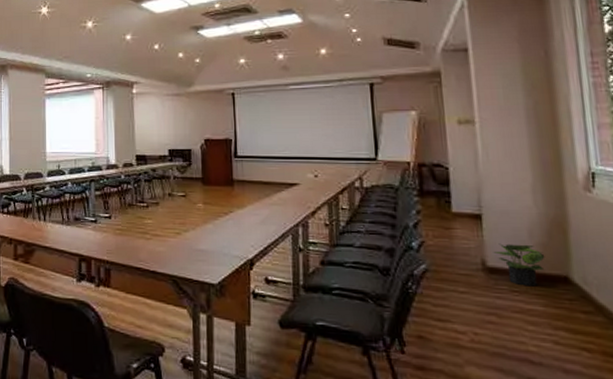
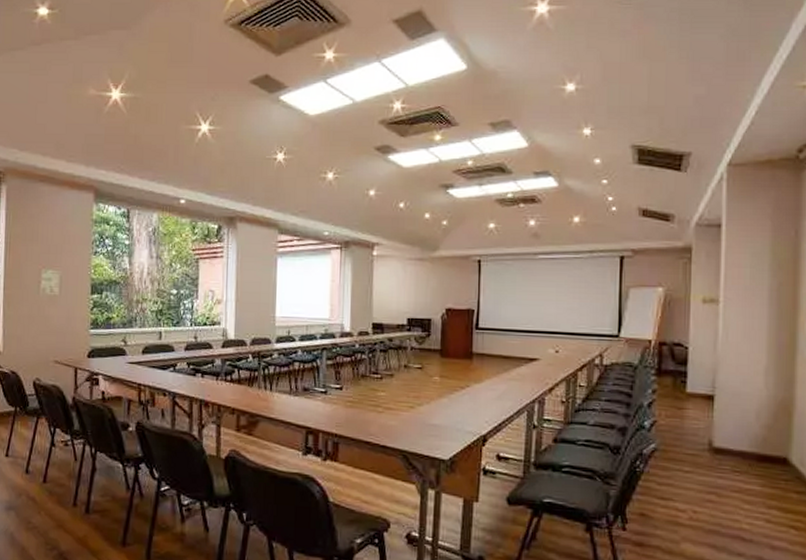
potted plant: present [493,243,545,287] -> none [720,424,769,467]

